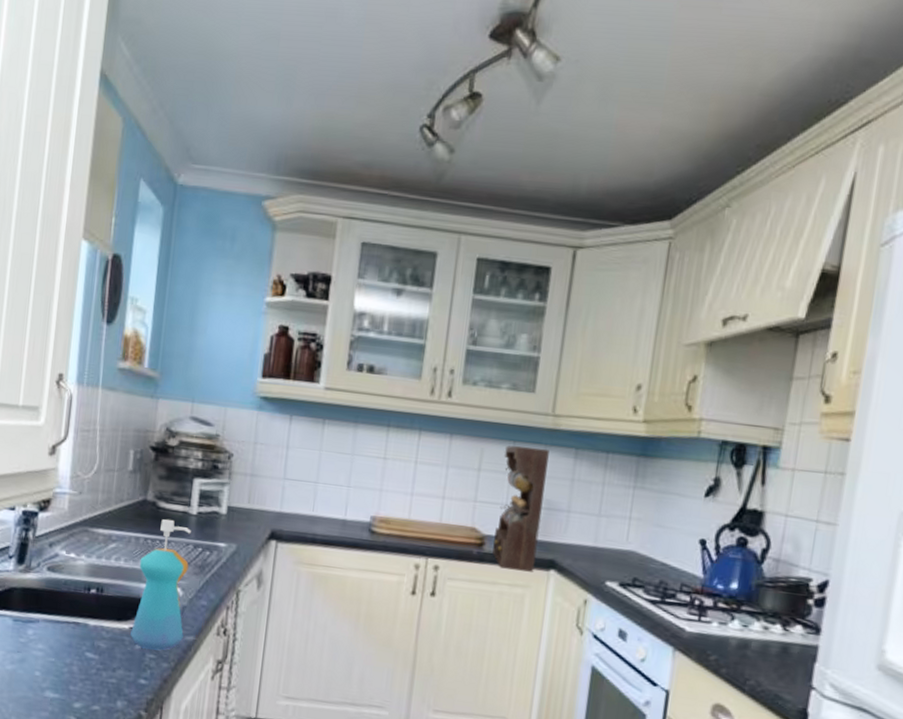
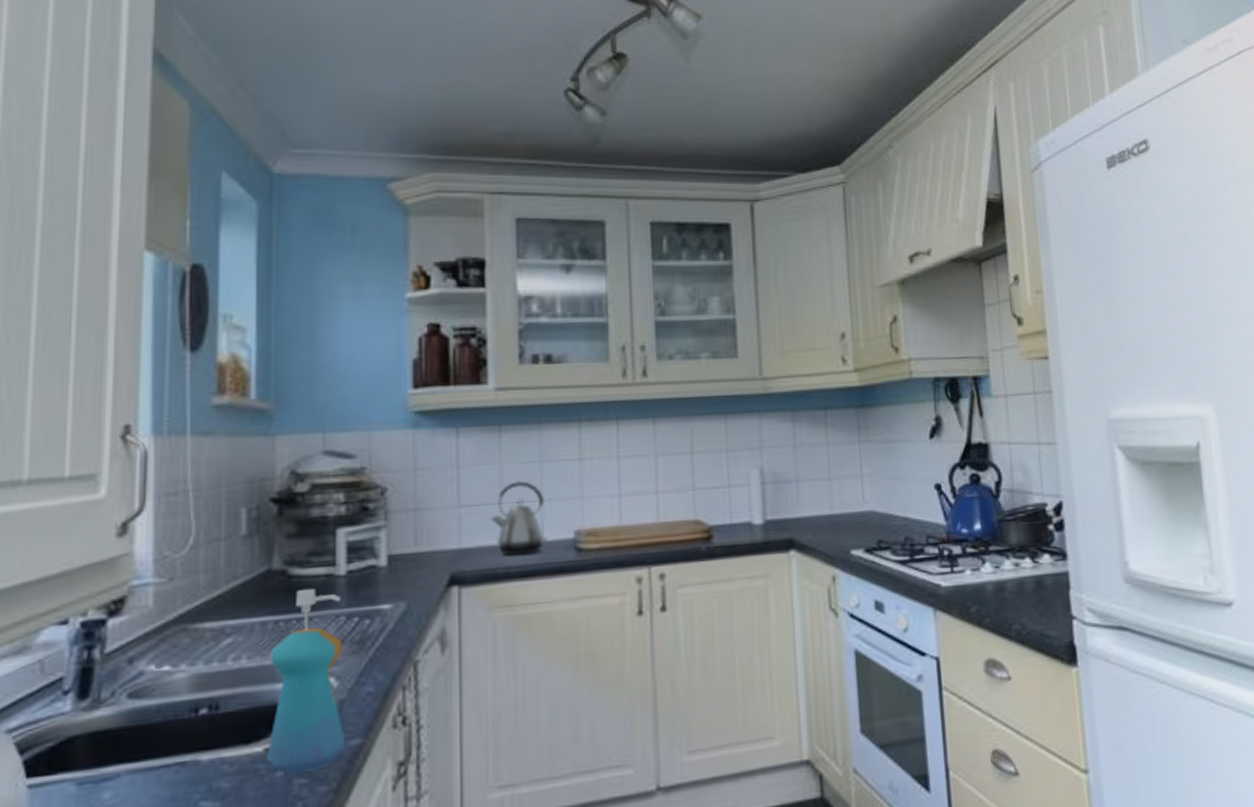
kettle: none [307,467,352,528] -> present [490,481,548,556]
spice rack: present [492,445,549,572] -> none [717,416,773,561]

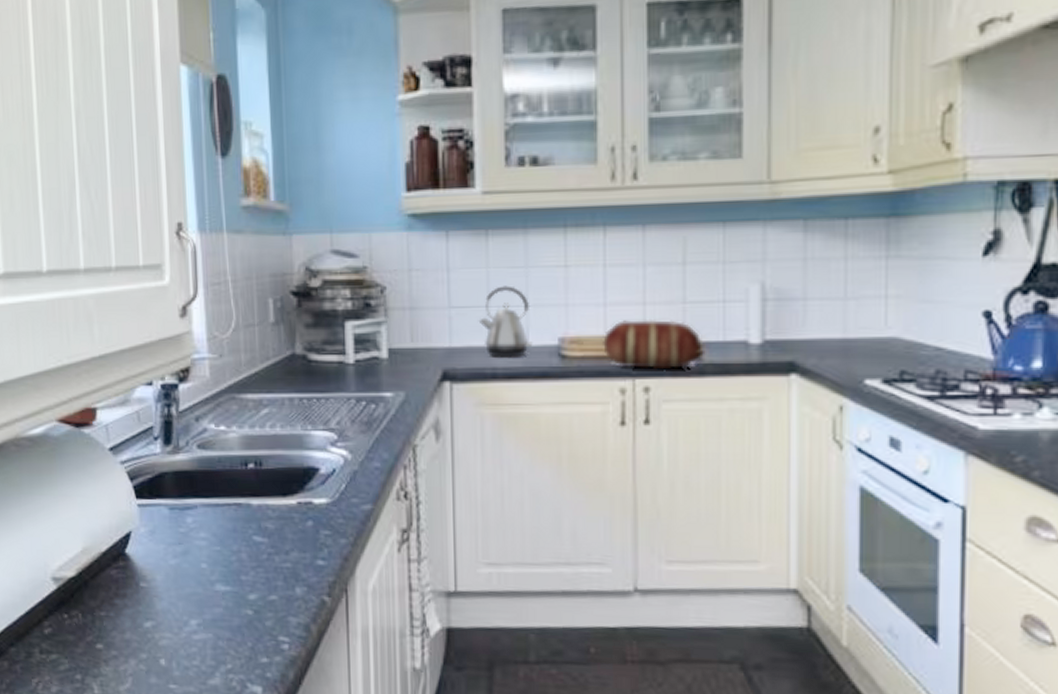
soap dispenser: present [267,588,345,774] -> none [297,372,359,525]
bread loaf: none [617,506,712,556] -> present [601,320,702,370]

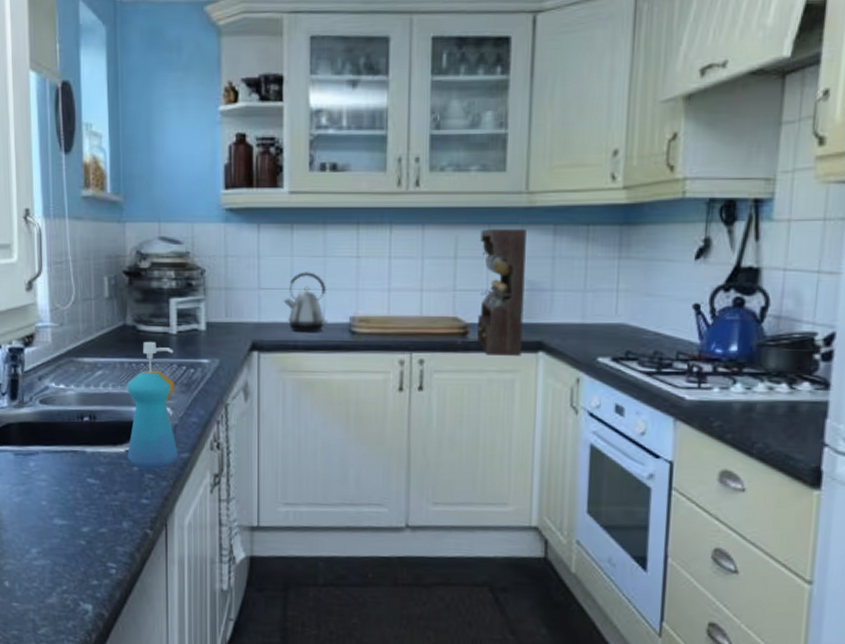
soap dispenser: none [297,372,359,525] -> present [127,341,178,470]
bread loaf: present [601,320,702,370] -> none [385,304,468,346]
spice rack: none [714,225,770,380] -> present [477,228,526,356]

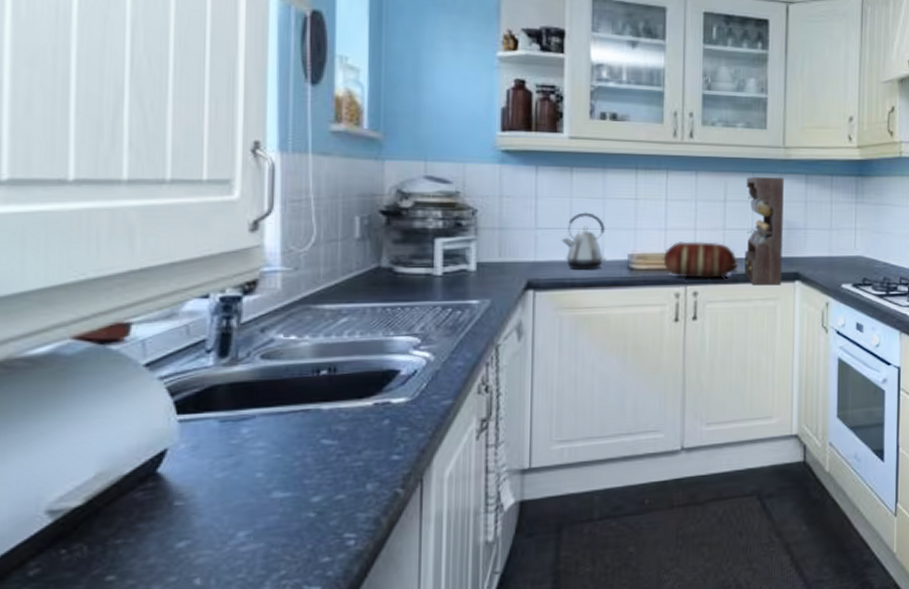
soap dispenser: present [127,341,178,470] -> none [376,283,439,423]
bread loaf: none [385,304,468,346] -> present [662,242,737,279]

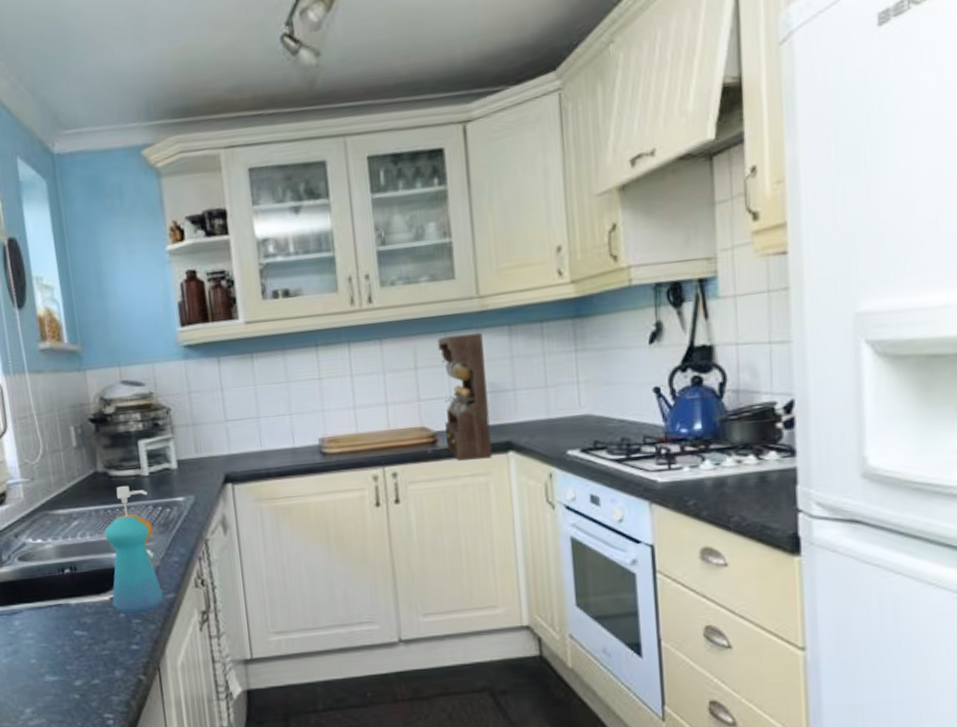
soap dispenser: none [376,283,439,423] -> present [104,485,164,615]
kettle: present [561,212,607,271] -> none [251,399,298,460]
bread loaf: present [662,242,737,279] -> none [354,416,437,458]

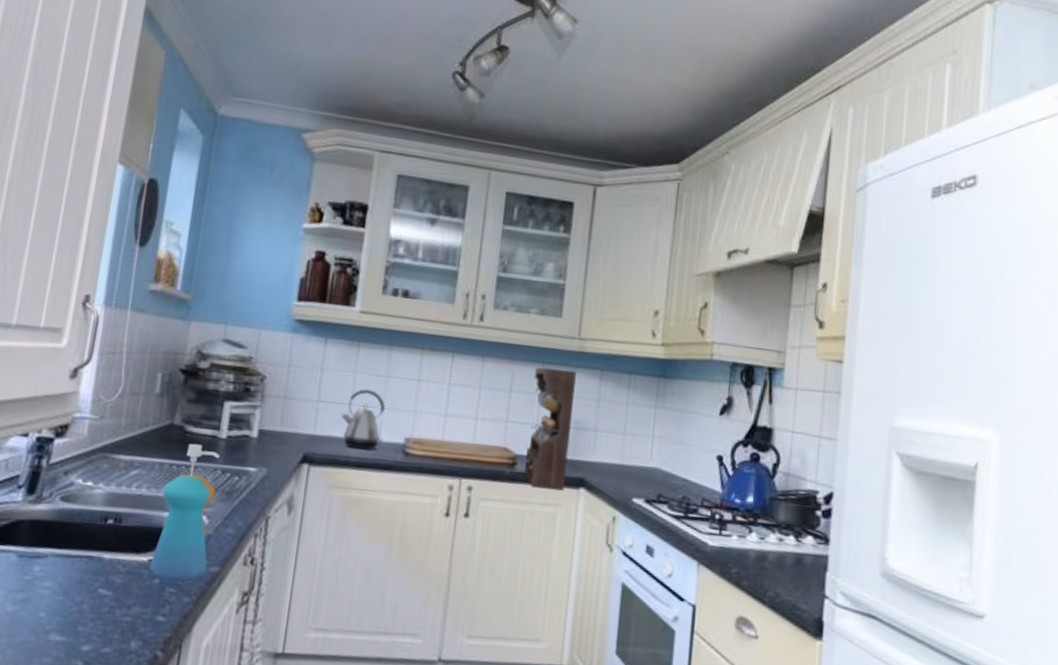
kettle: none [251,399,298,460] -> present [341,389,386,451]

